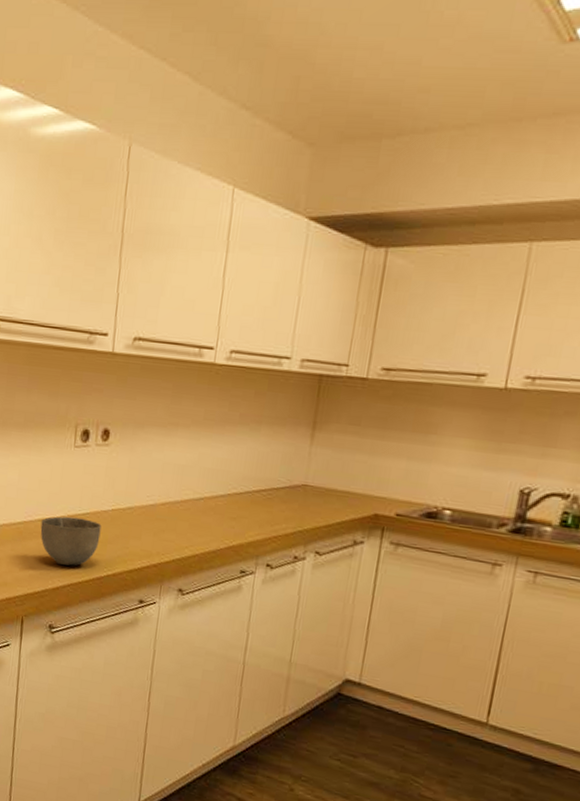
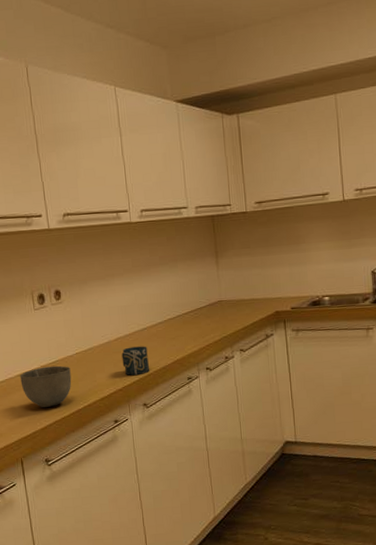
cup: none [164,516,199,554] -> present [121,346,149,375]

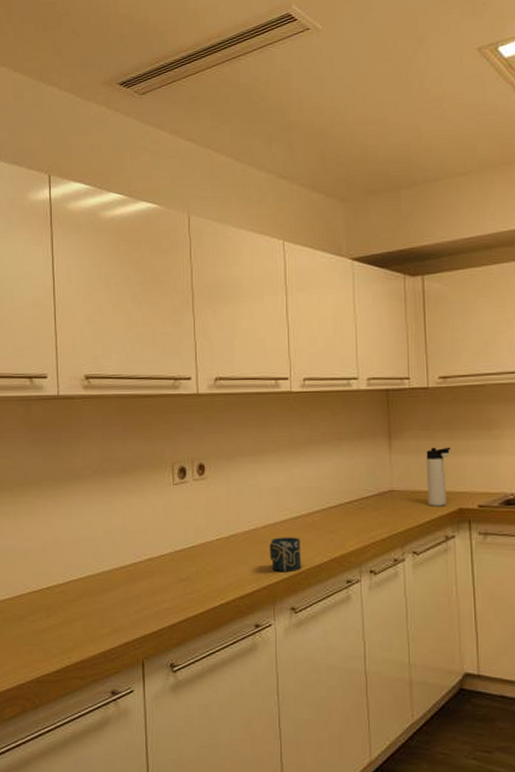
bowl: present [20,365,72,408] -> none [150,552,209,602]
thermos bottle: none [247,261,268,311] -> present [426,447,451,506]

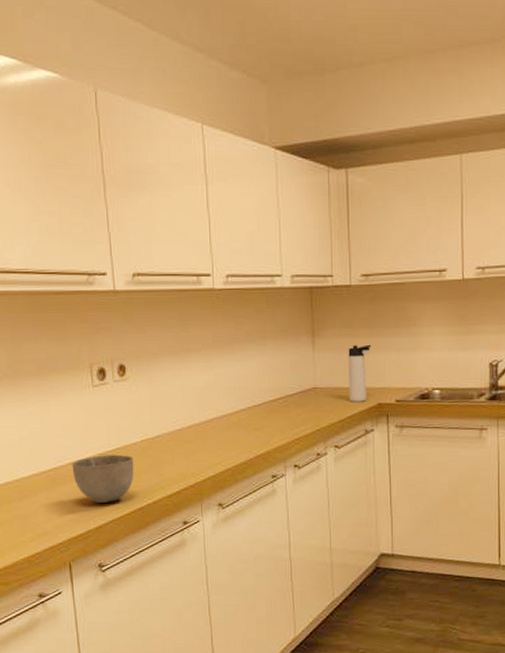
bowl: none [150,552,209,602] -> present [72,454,134,504]
cup: present [269,537,301,571] -> none [195,436,227,470]

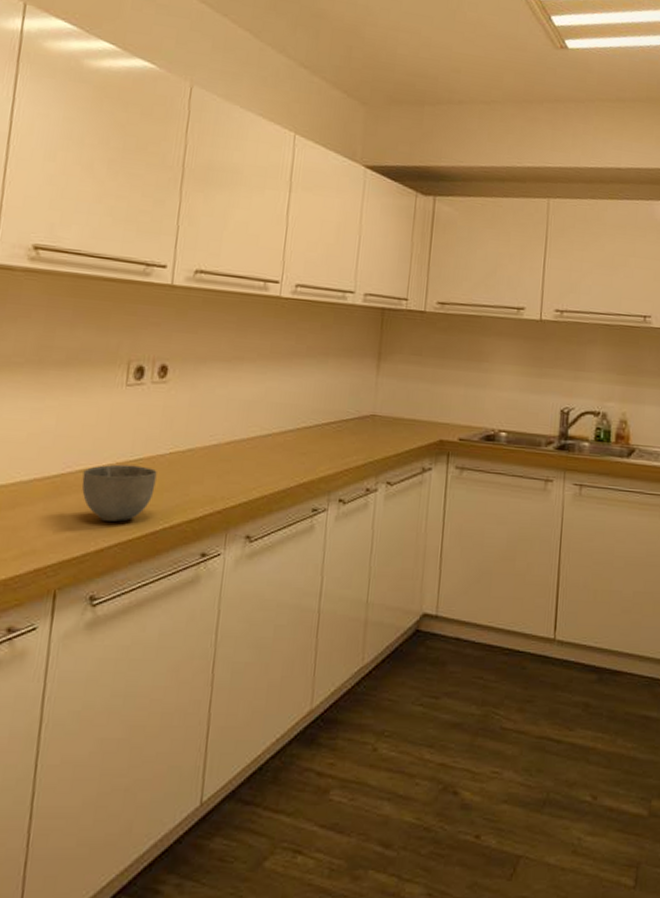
thermos bottle: present [348,344,372,402] -> none [409,373,440,436]

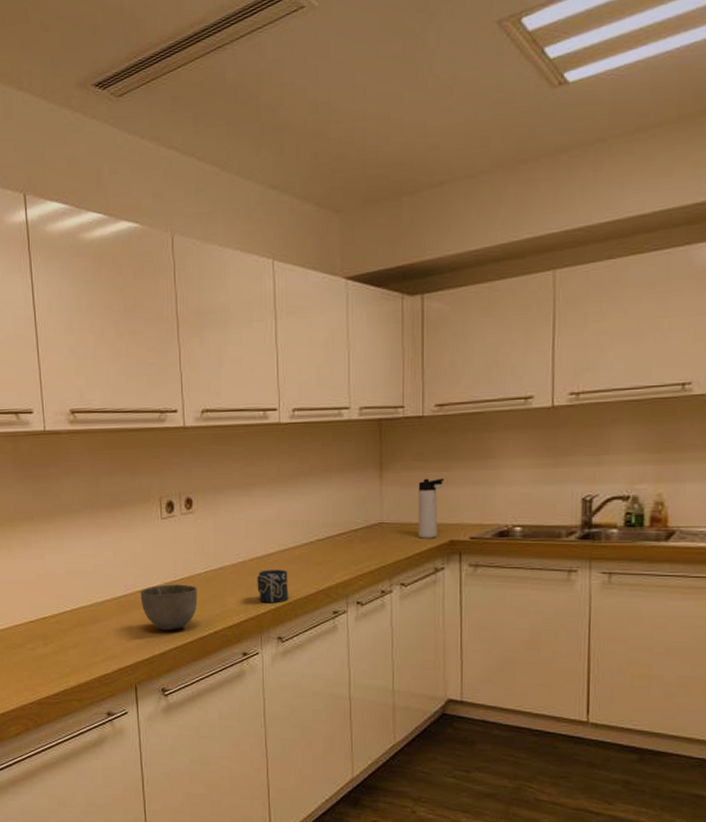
cup: none [229,456,267,495] -> present [257,570,288,602]
thermos bottle: none [409,373,440,436] -> present [418,478,445,538]

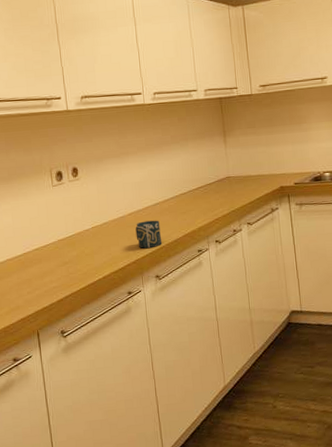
bowl: present [140,584,198,631] -> none [37,239,88,281]
thermos bottle: present [418,478,445,538] -> none [253,139,272,187]

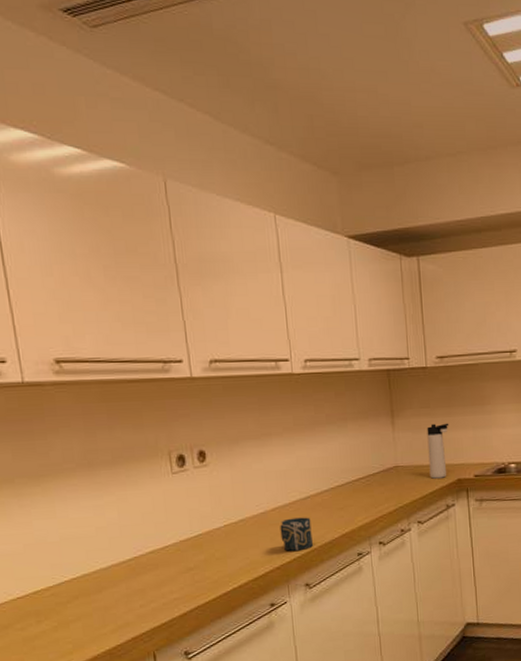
thermos bottle: none [253,139,272,187] -> present [427,423,449,479]

